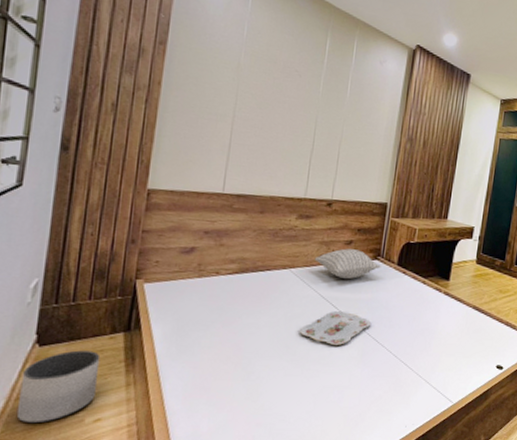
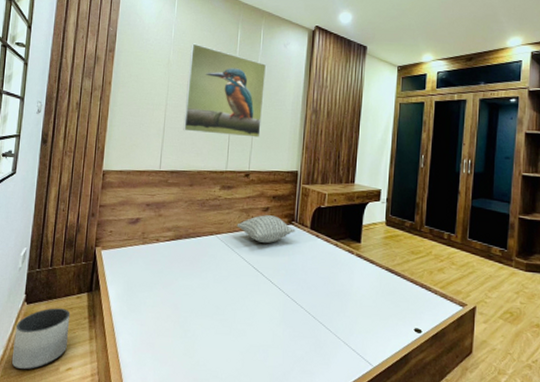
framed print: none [254,46,359,164] -> present [183,43,267,138]
serving tray: present [299,311,371,345] -> none [226,273,289,306]

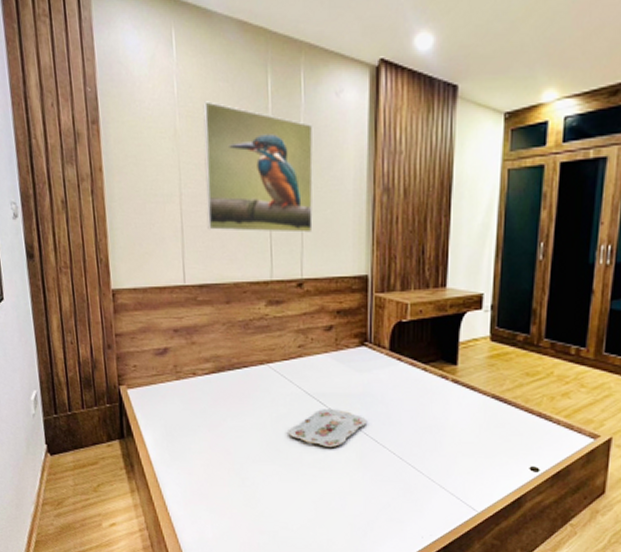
planter: present [11,308,71,370] -> none [42,458,106,527]
serving tray: none [226,273,289,306] -> present [288,409,366,447]
pillow: present [236,215,296,243] -> none [292,336,370,371]

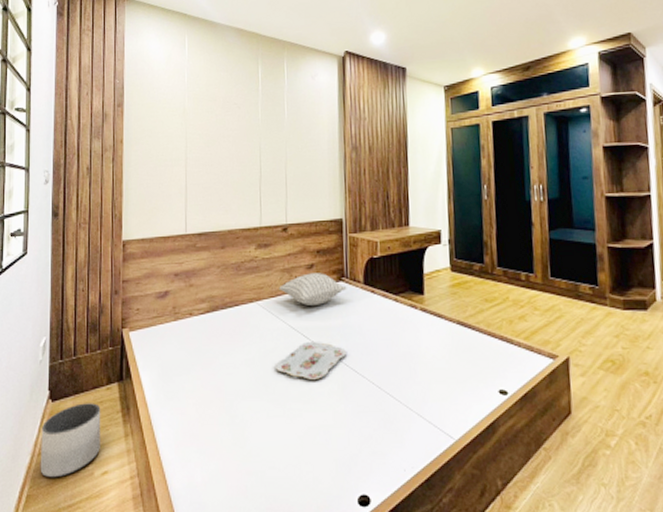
planter: none [42,458,106,527] -> present [40,403,101,478]
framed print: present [203,101,314,233] -> none [207,86,295,187]
pillow: none [292,336,370,371] -> present [279,273,347,305]

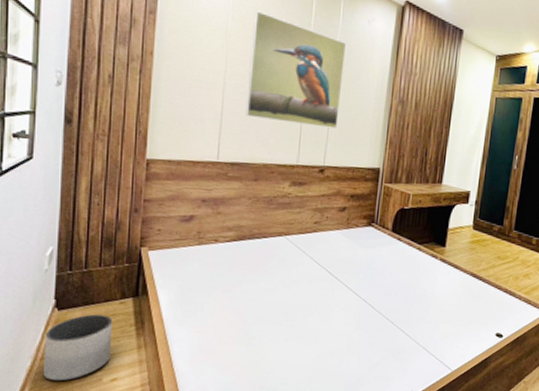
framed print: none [207,86,295,187] -> present [245,10,347,129]
serving tray: present [275,342,346,380] -> none [296,278,367,312]
pillow: present [279,273,347,305] -> none [309,215,376,246]

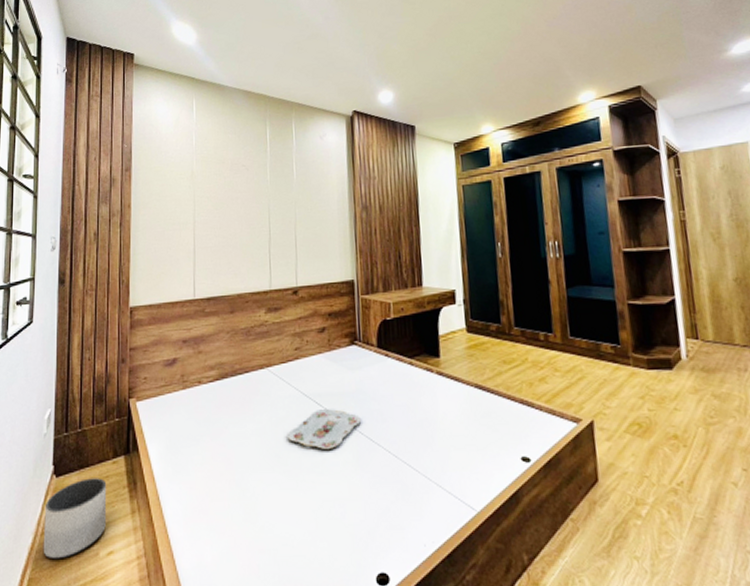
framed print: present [245,10,347,129] -> none [215,149,305,250]
serving tray: none [296,278,367,312] -> present [287,409,361,449]

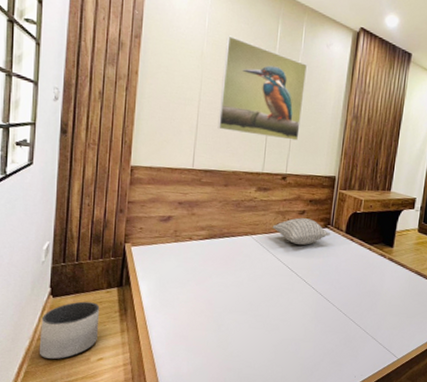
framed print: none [215,149,305,250] -> present [217,35,308,141]
serving tray: present [287,409,361,449] -> none [260,273,322,303]
pillow: none [290,336,360,371] -> present [272,218,331,245]

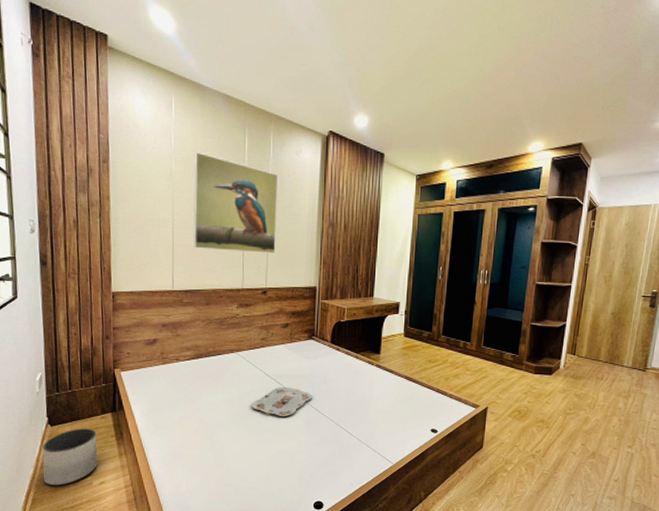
serving tray: none [260,273,322,303] -> present [251,387,312,416]
pillow: present [272,218,331,245] -> none [257,331,316,358]

